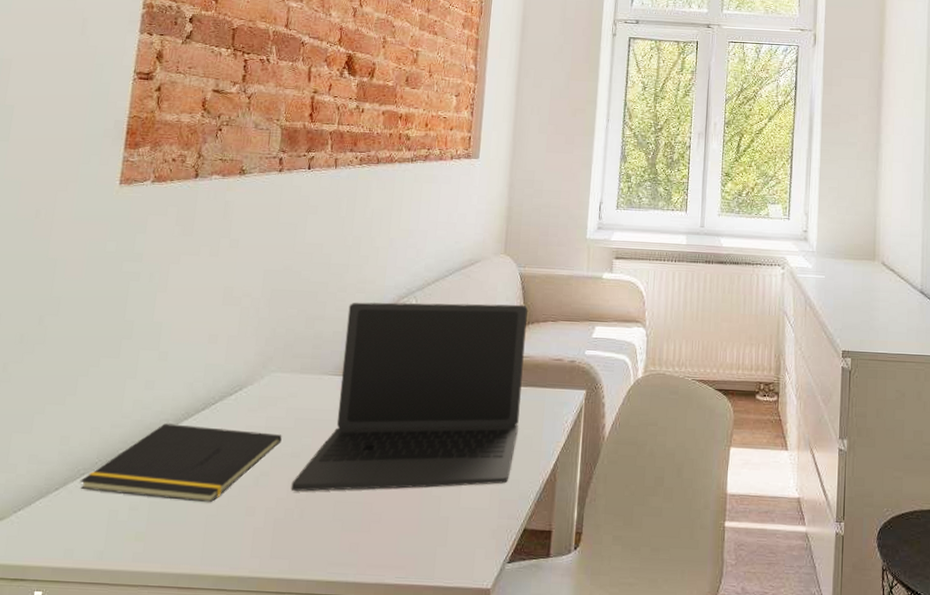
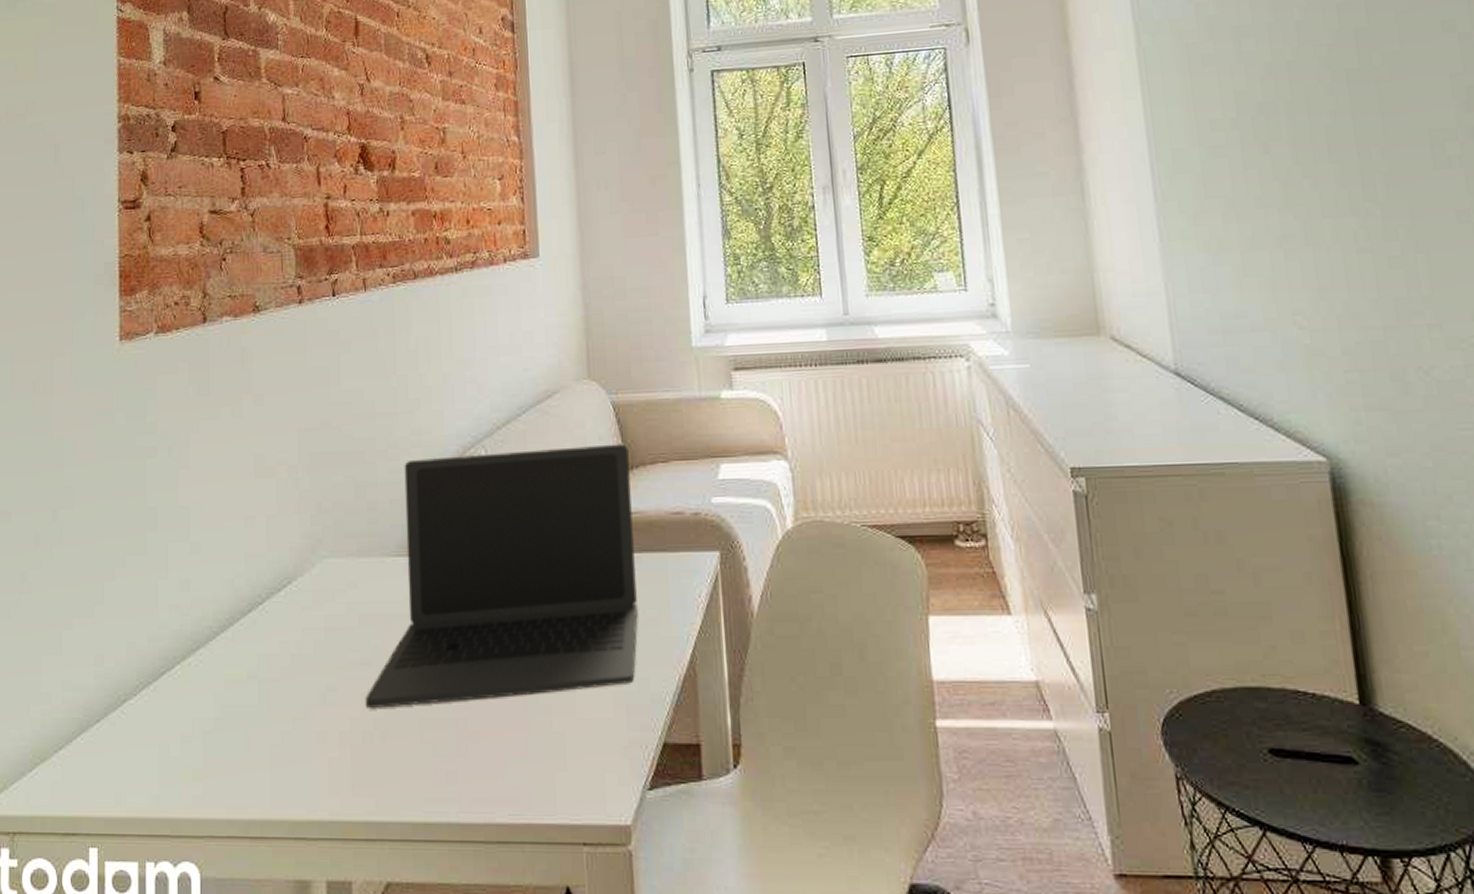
notepad: present [80,423,282,503] -> none [122,632,346,729]

